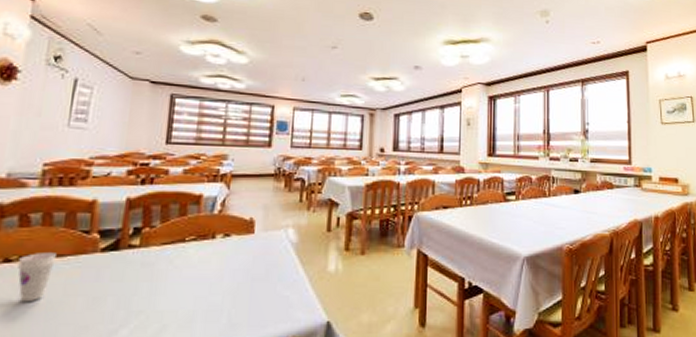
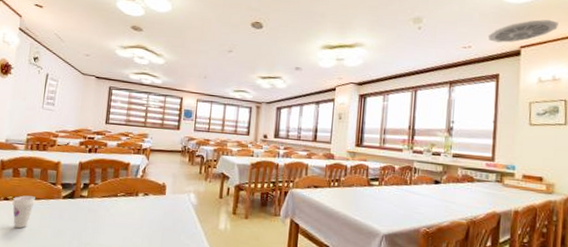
ceiling vent: none [615,14,679,38] -> present [488,19,558,43]

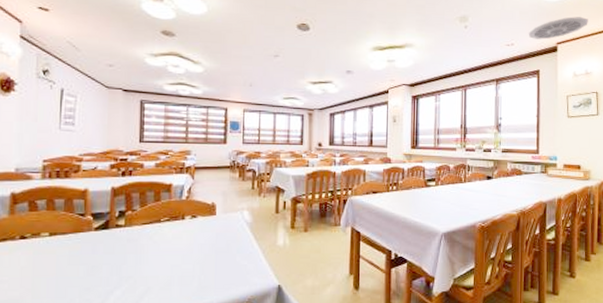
cup: present [12,195,35,229] -> none [32,231,60,270]

